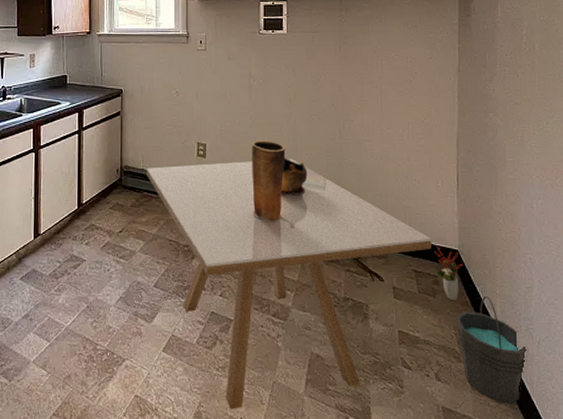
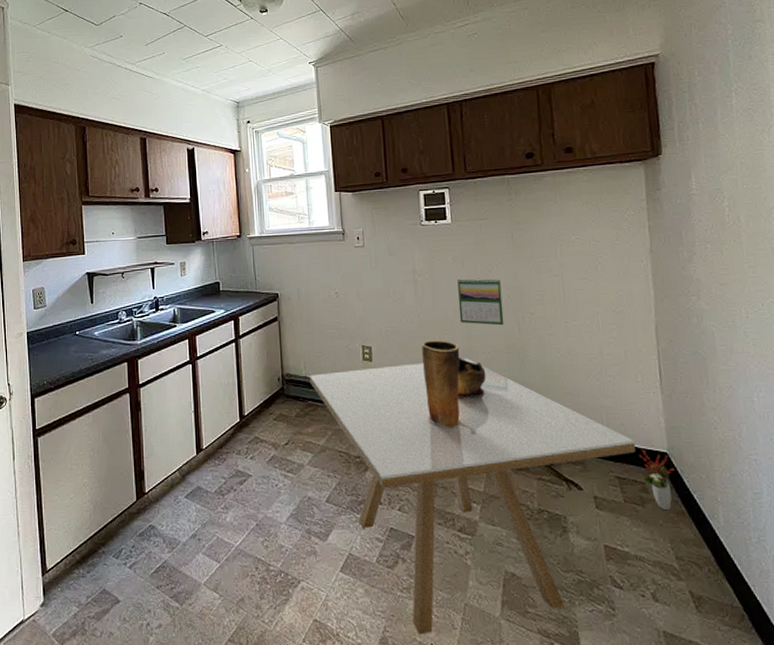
calendar: none [288,85,327,130] -> present [457,278,504,326]
bucket: present [456,295,529,404] -> none [671,503,763,628]

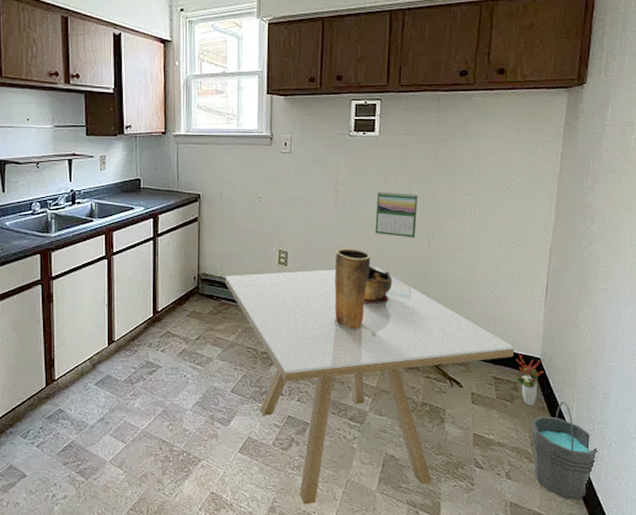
bucket: none [671,503,763,628] -> present [531,401,600,500]

